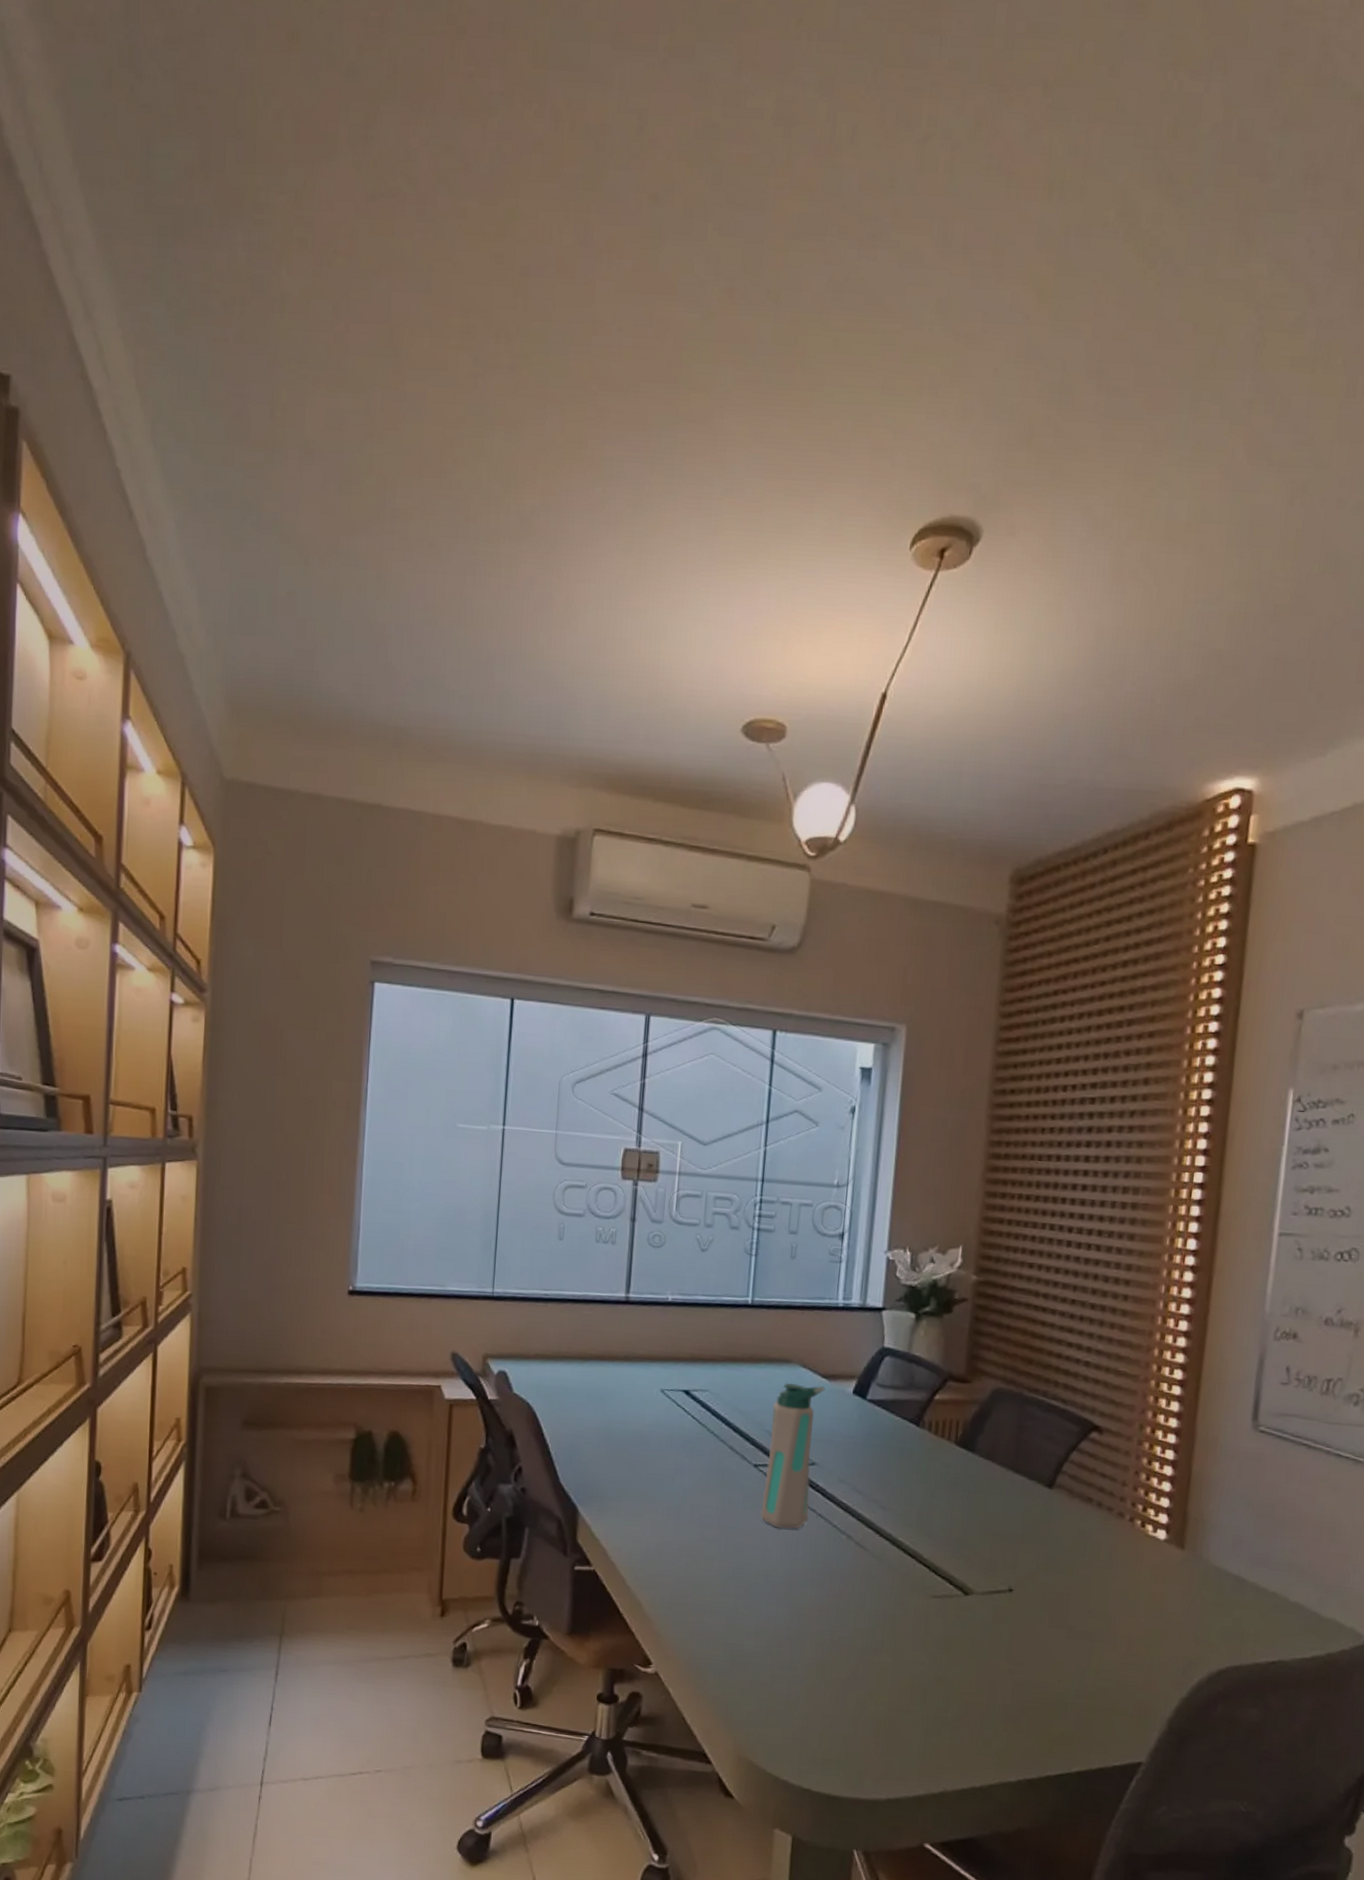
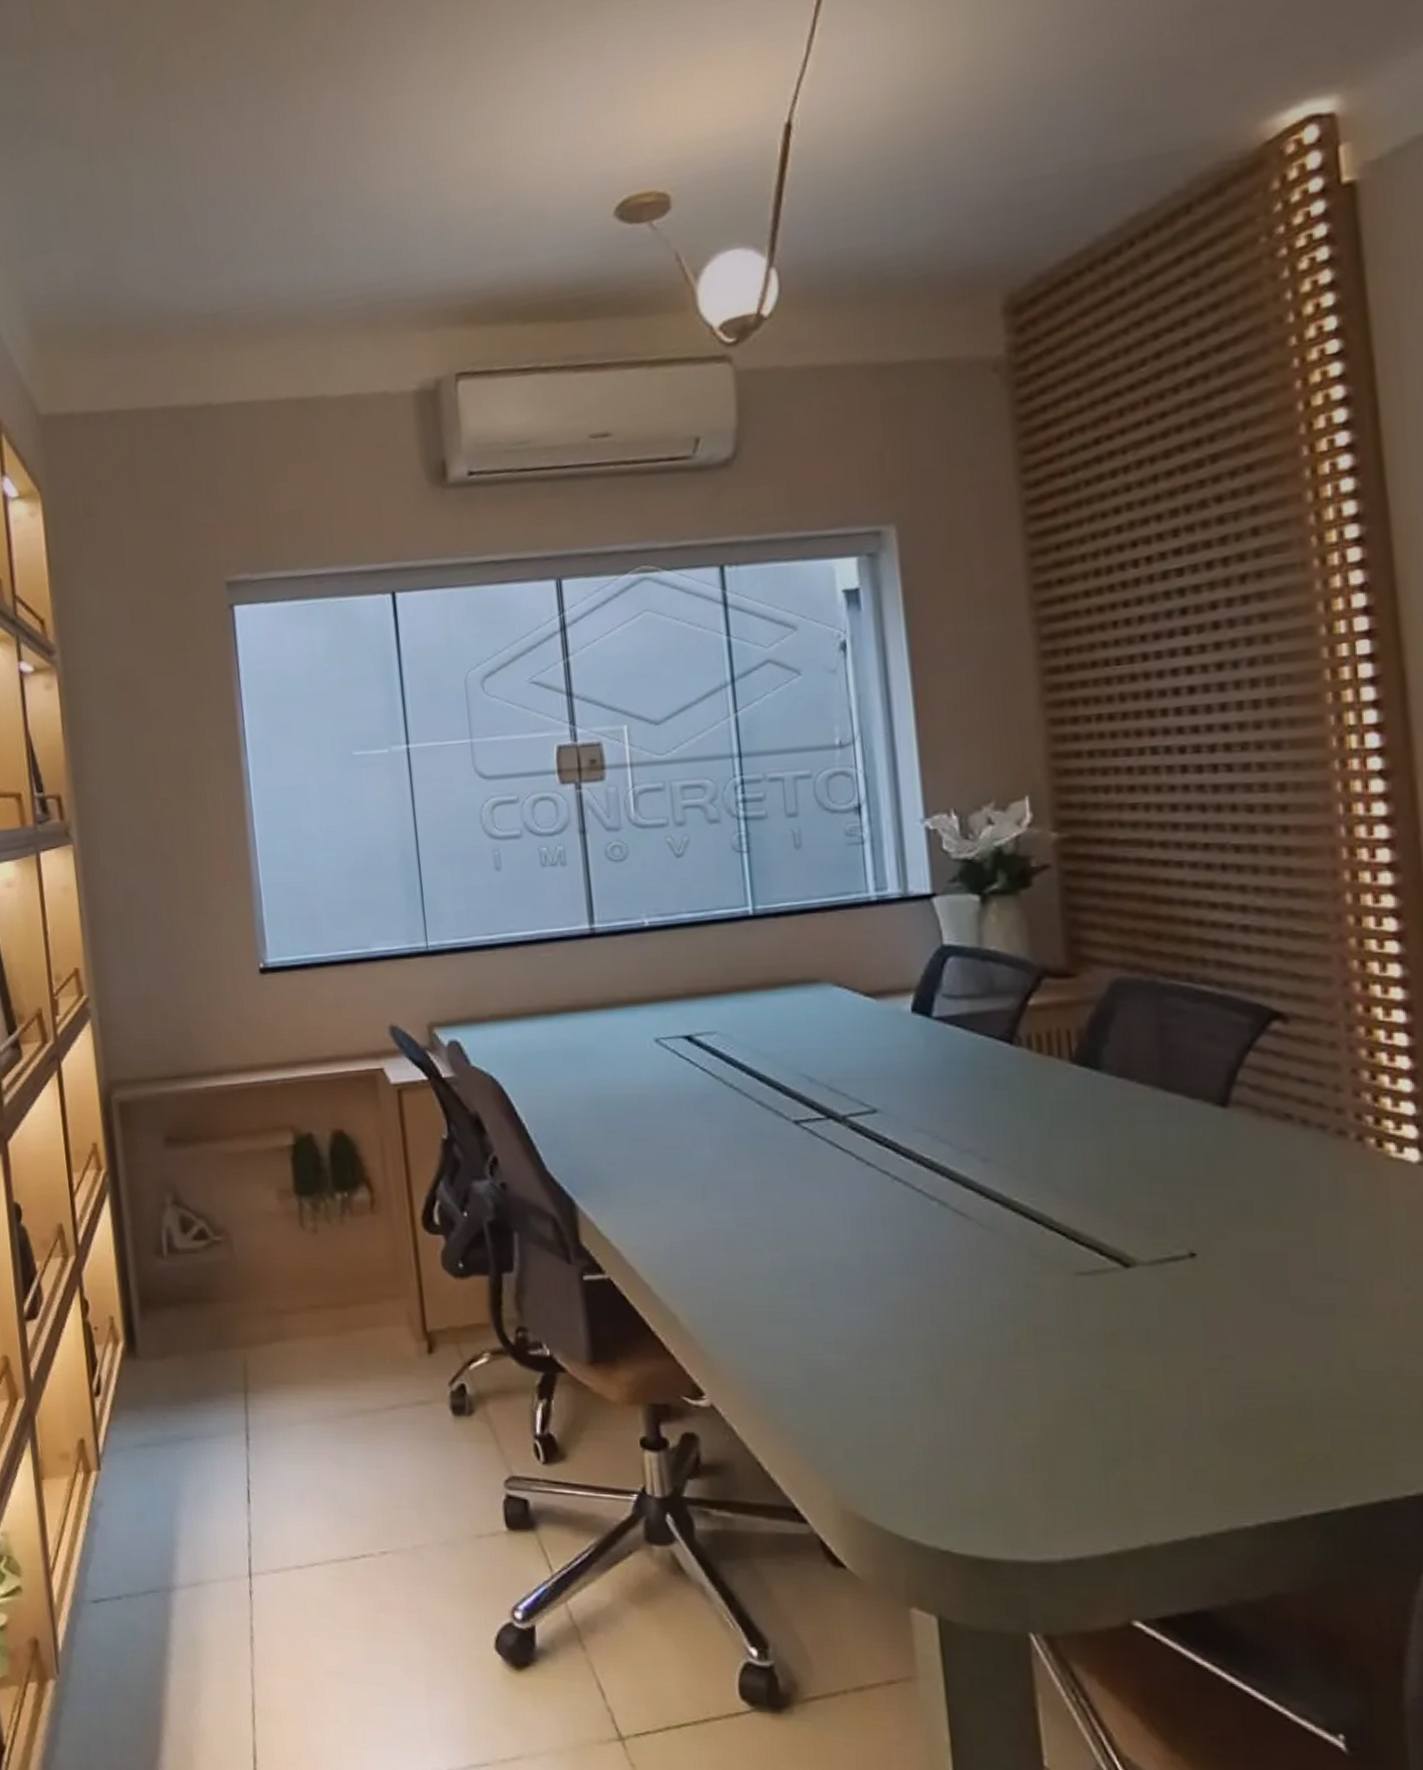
water bottle: present [760,1382,826,1530] -> none [805,1008,881,1201]

